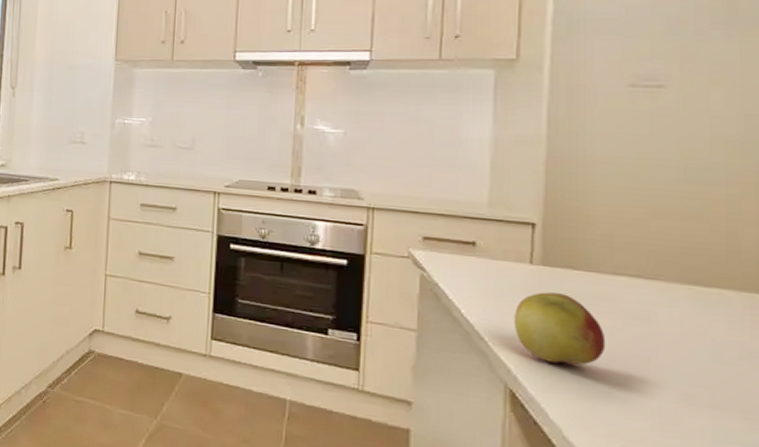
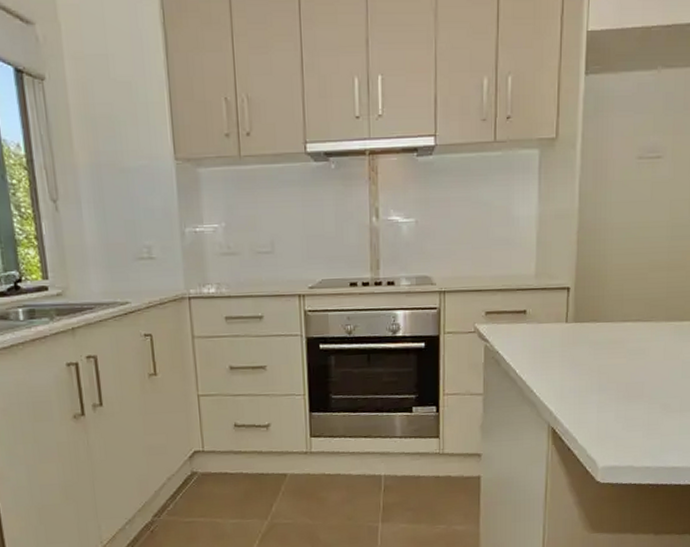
apple: present [513,292,606,365] -> none [554,343,617,400]

